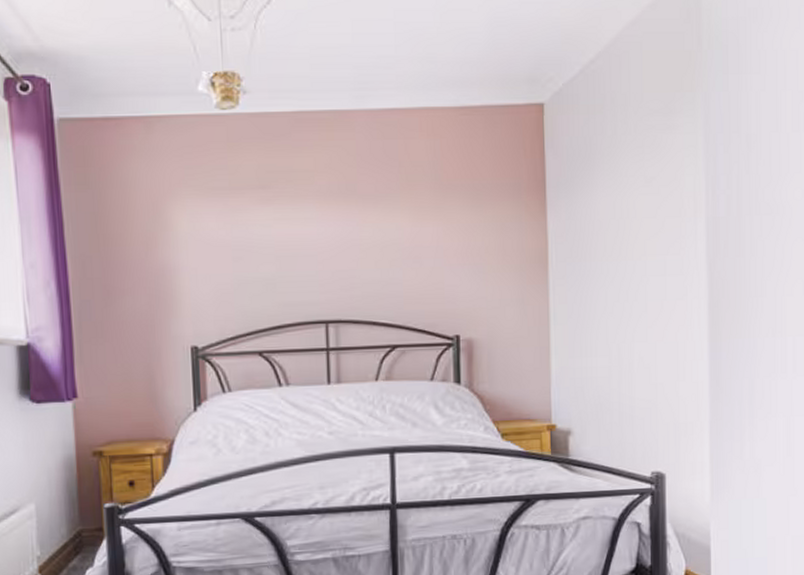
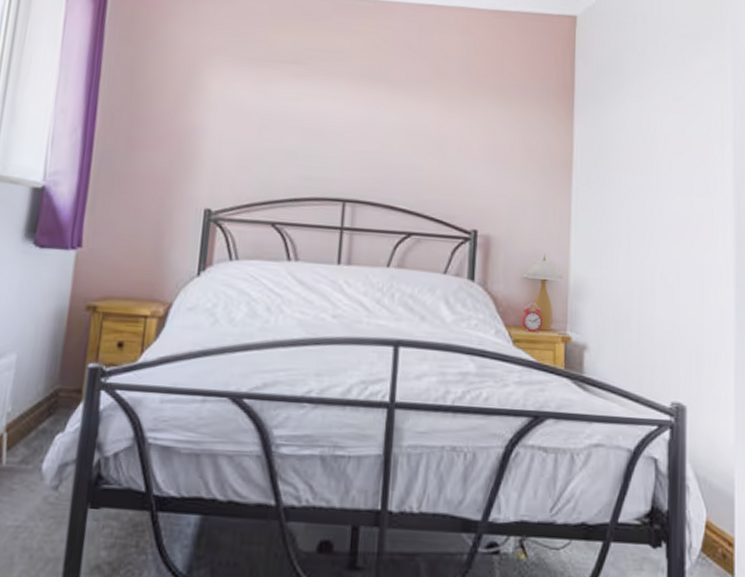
table lamp: none [506,350,548,423] -> present [522,254,566,332]
alarm clock: none [507,397,529,425] -> present [520,302,543,333]

